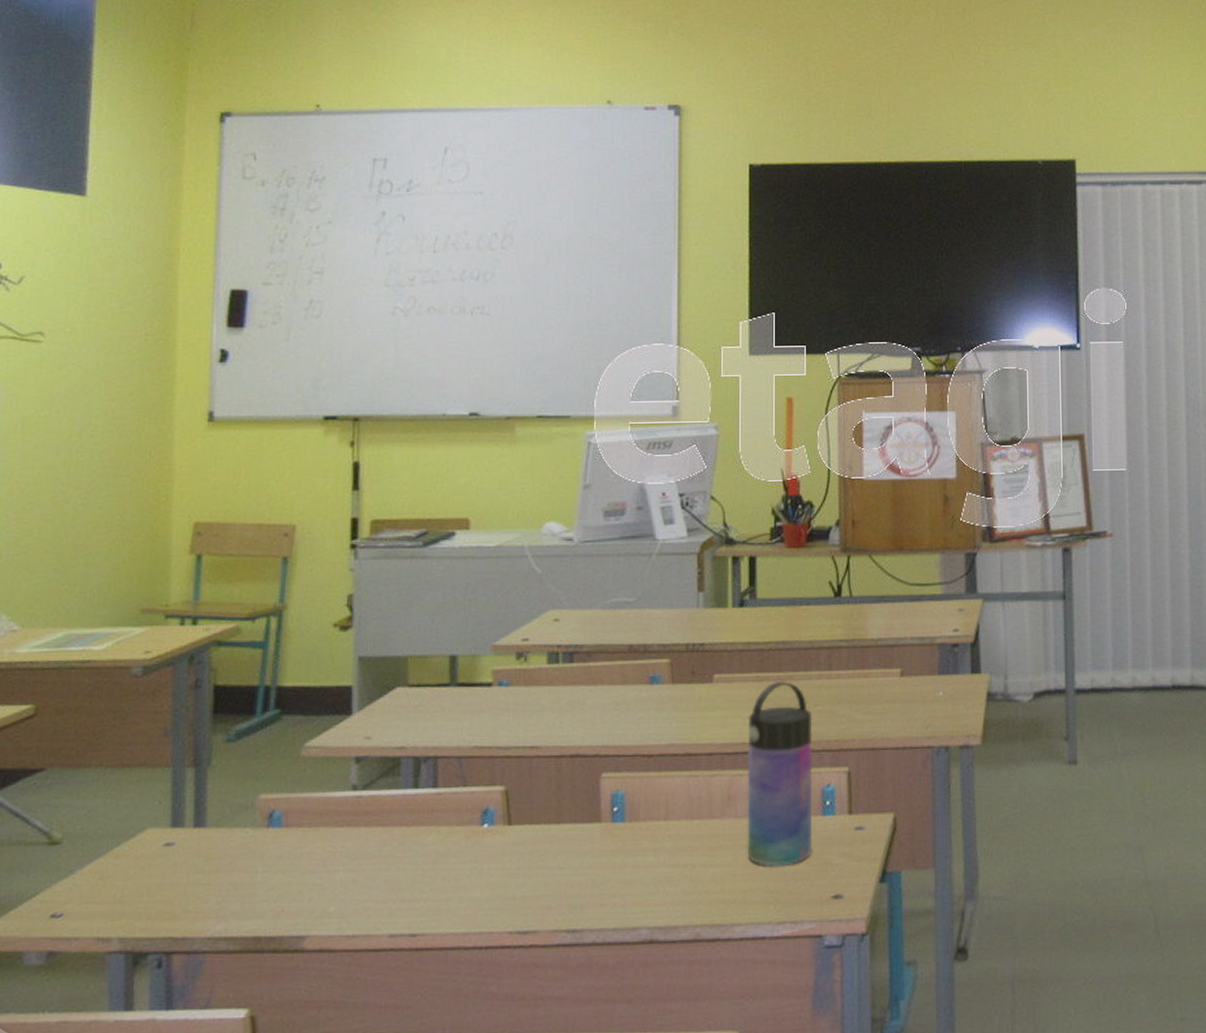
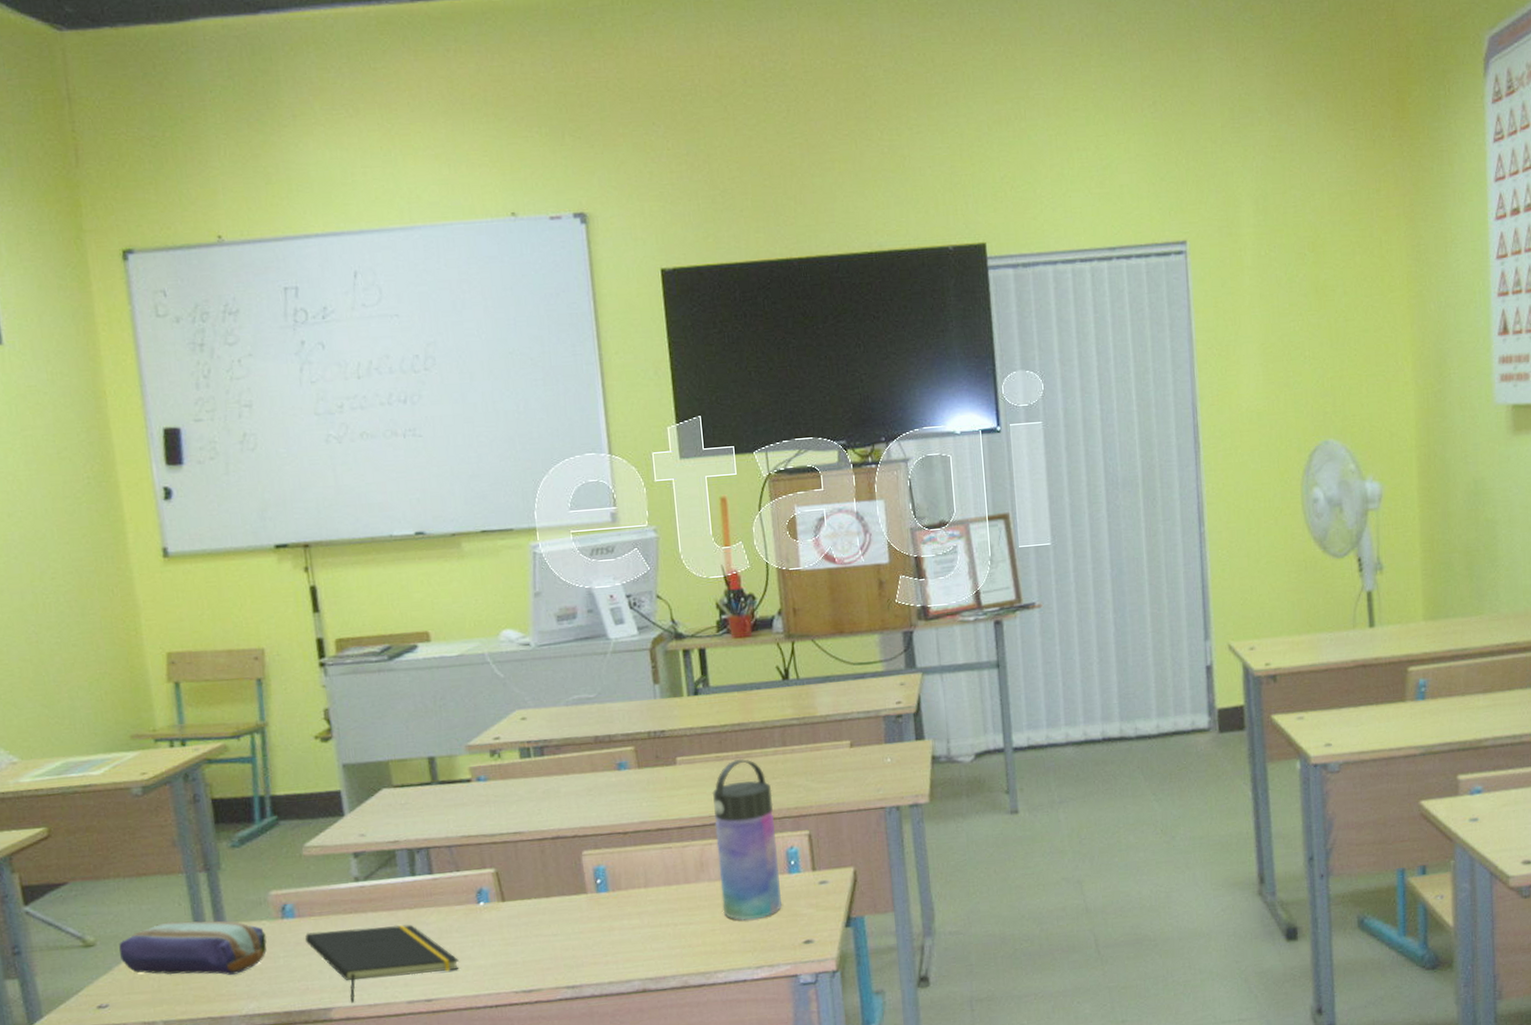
pencil case: none [85,822,247,889] -> present [119,920,267,975]
notepad: none [288,843,452,932] -> present [304,924,459,1003]

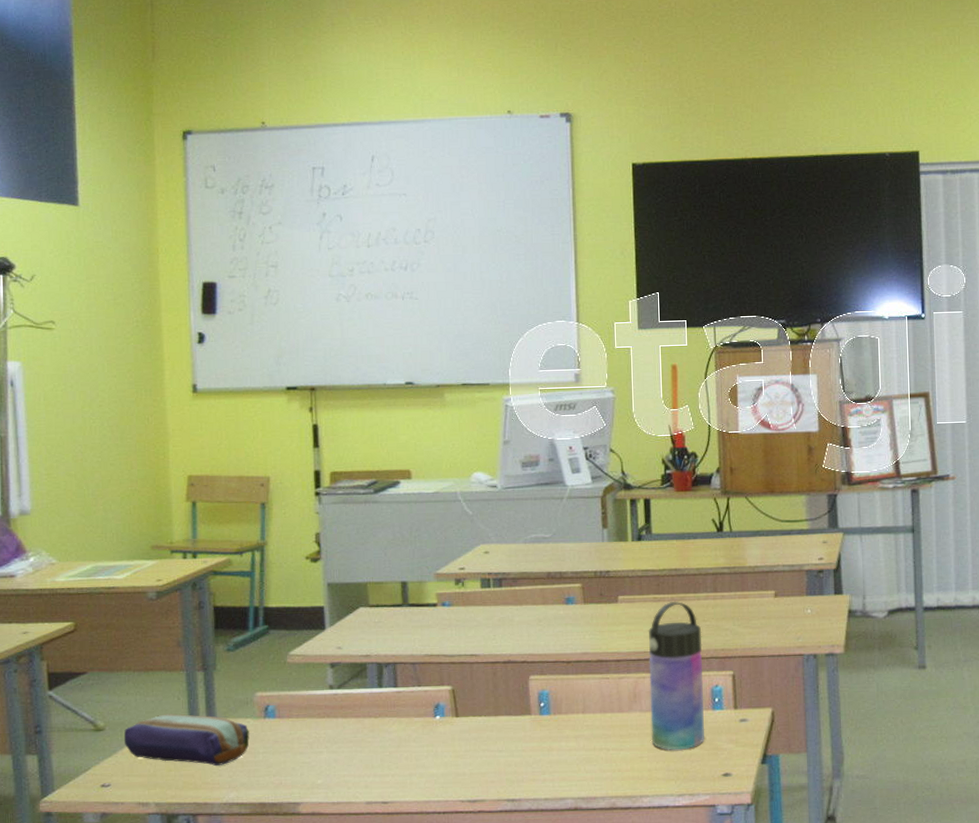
notepad: present [304,924,459,1003] -> none [282,731,414,799]

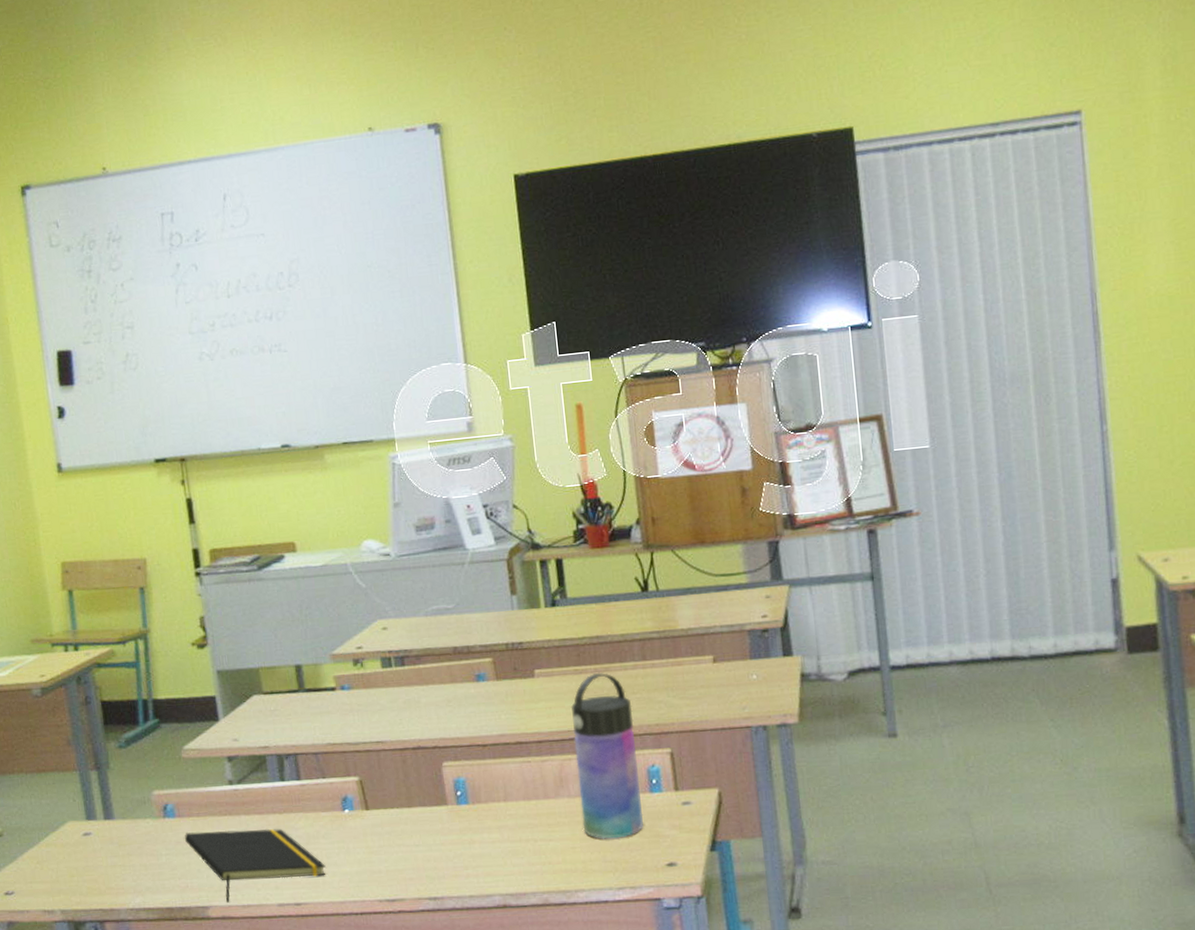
pencil case: present [123,713,249,766] -> none [22,816,151,870]
notepad: none [282,731,414,799] -> present [184,828,326,903]

